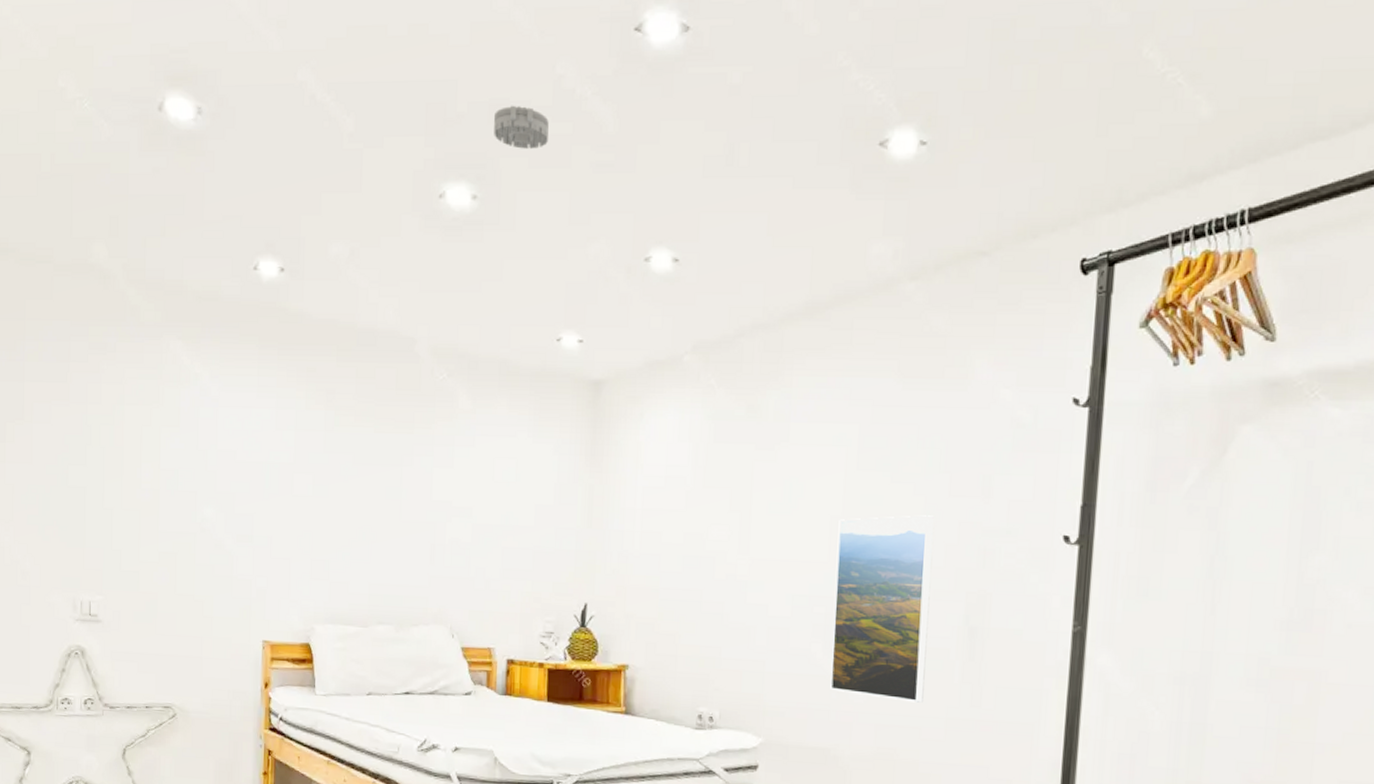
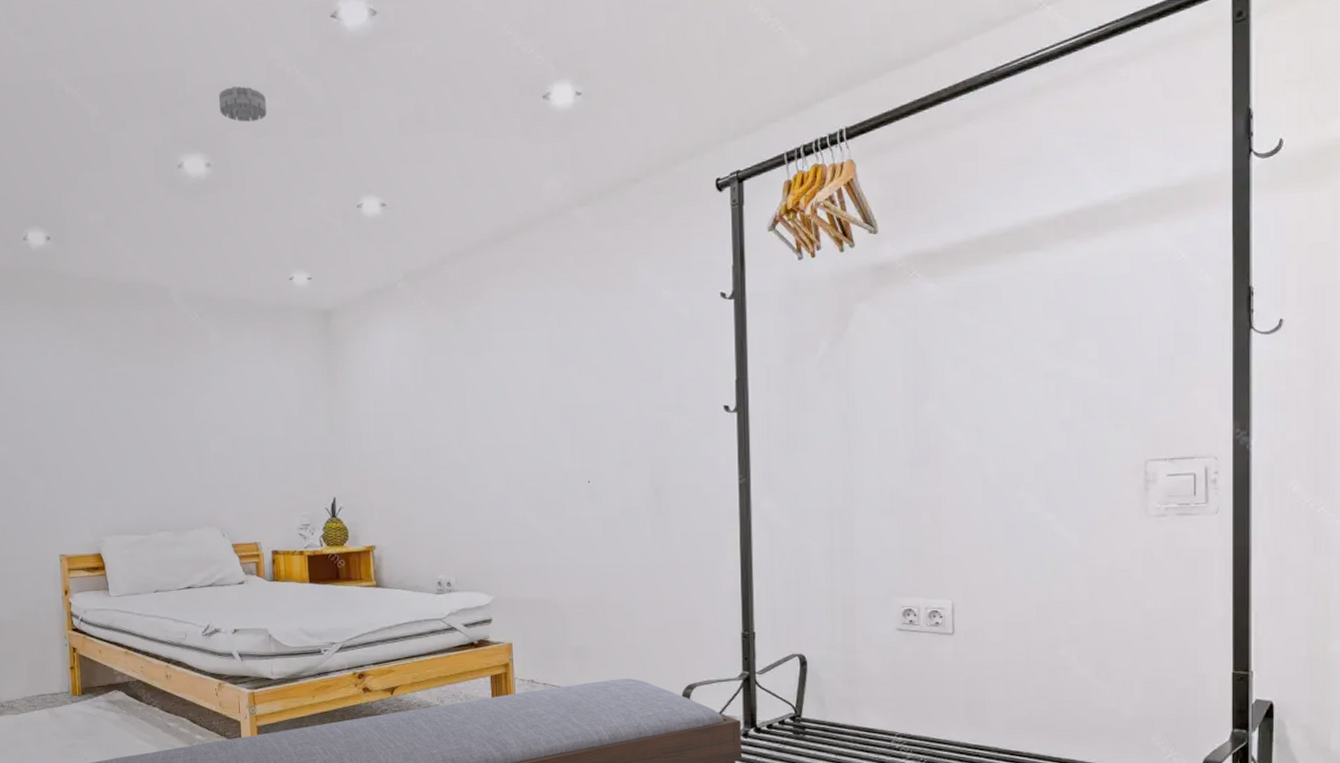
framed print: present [830,515,934,703] -> none [539,398,623,554]

